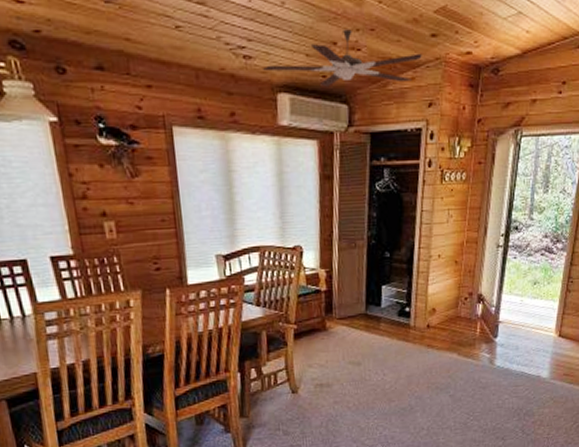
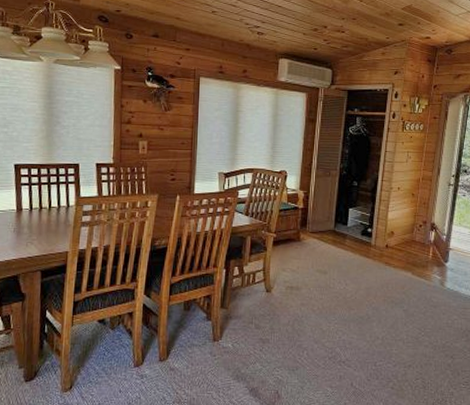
ceiling fan: present [262,29,422,87] -> none [270,18,391,56]

